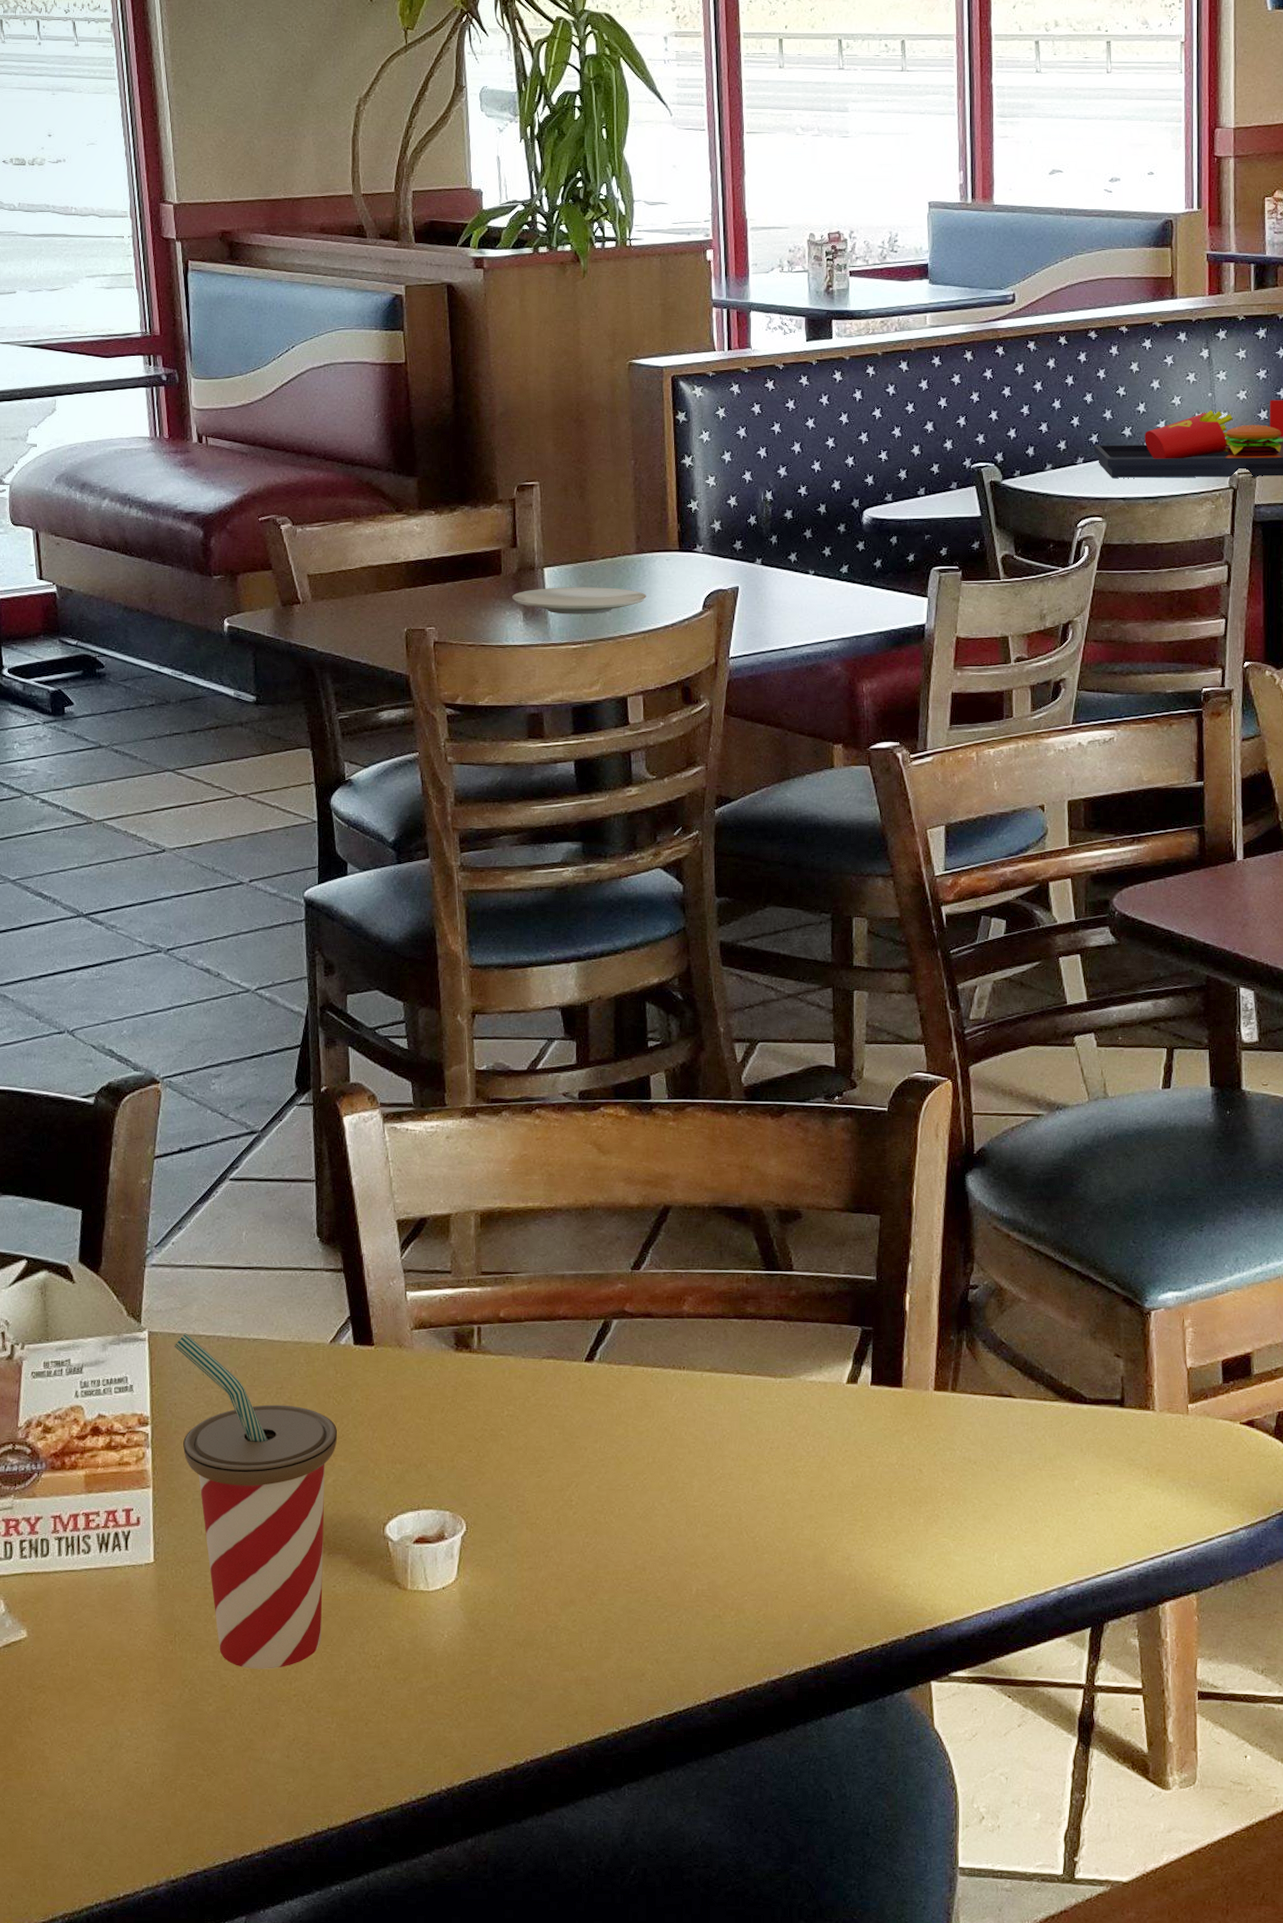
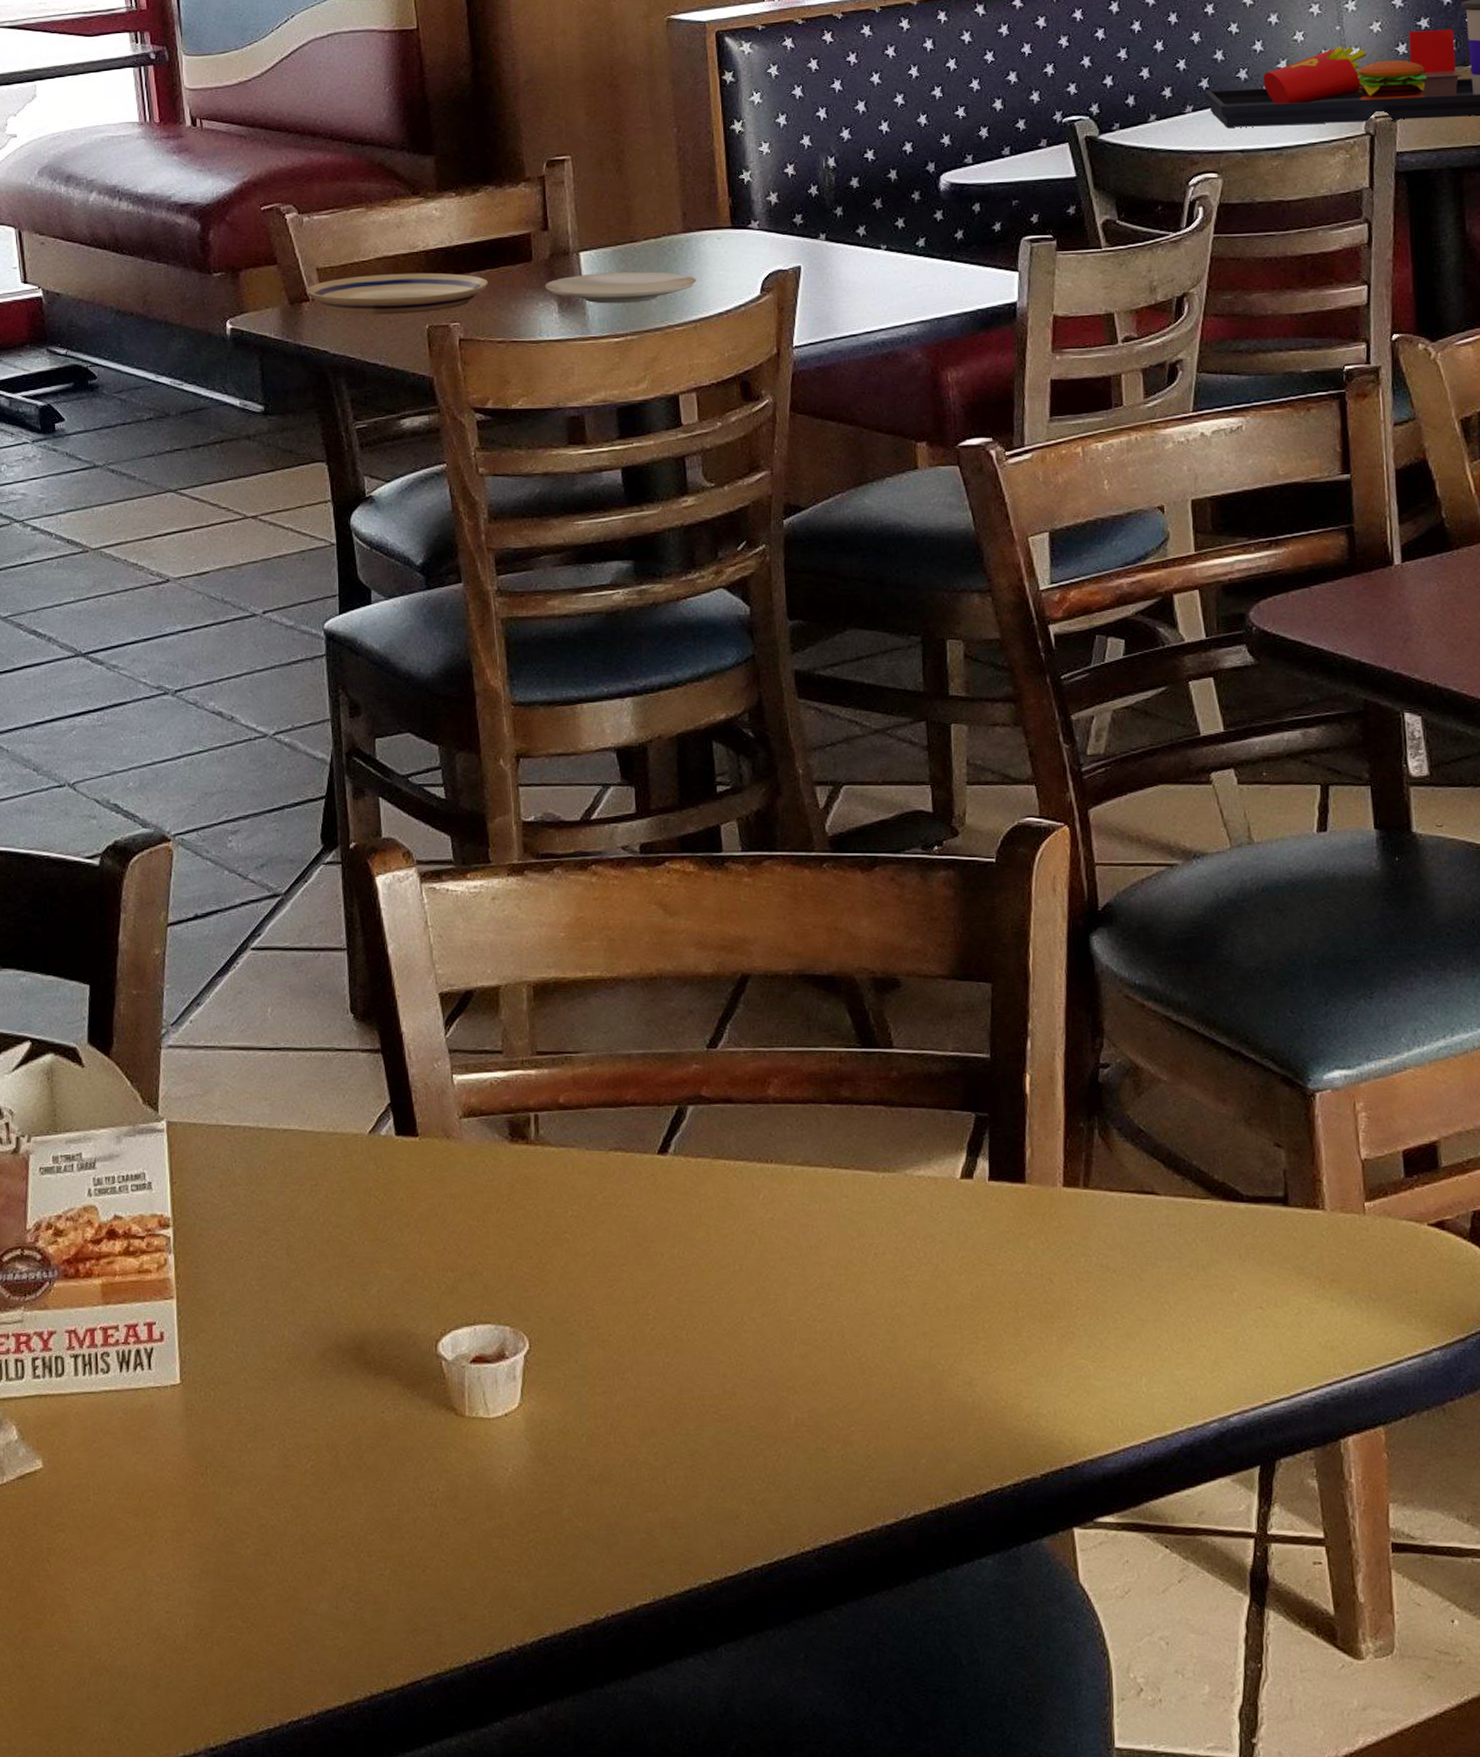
beverage cup: present [174,1333,338,1669] -> none [195,1123,381,1507]
plate: none [297,581,462,618] -> present [306,272,489,315]

